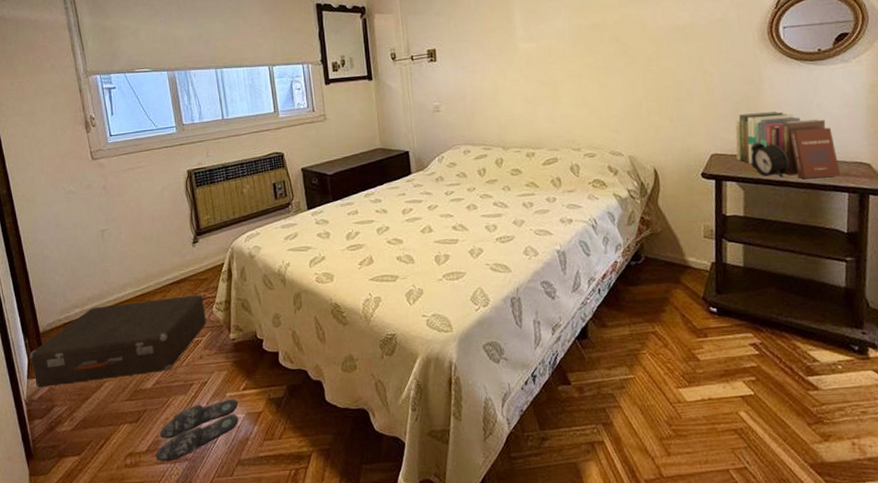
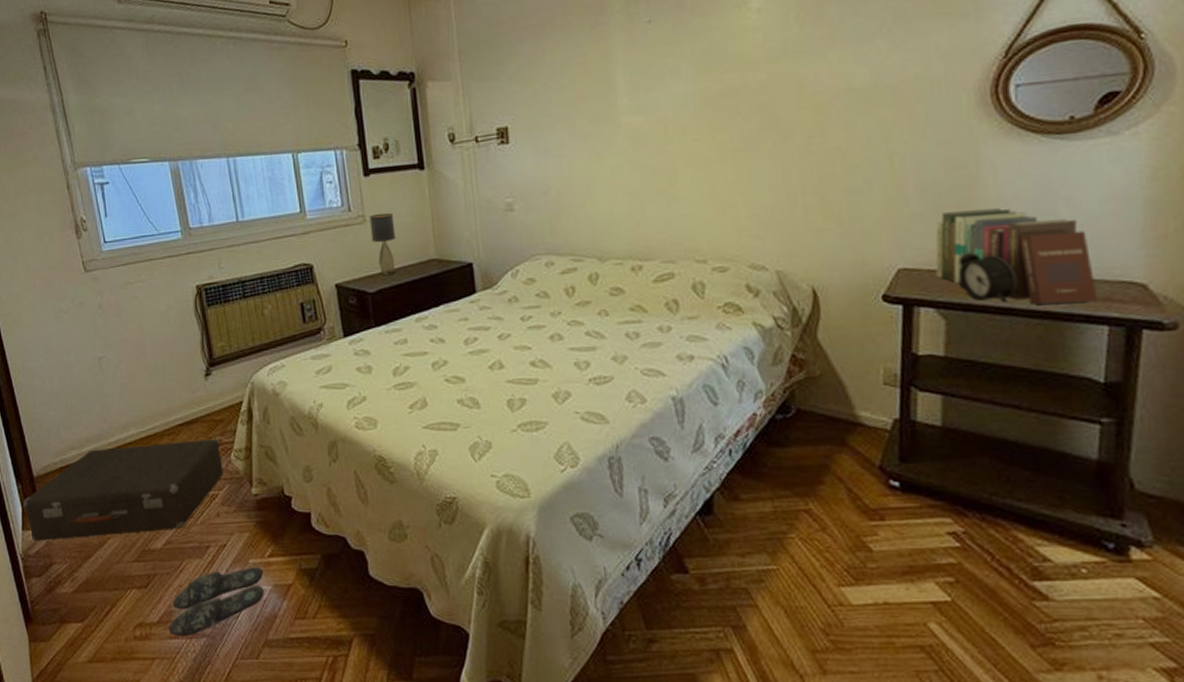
table lamp: none [329,113,350,162] -> present [369,213,396,276]

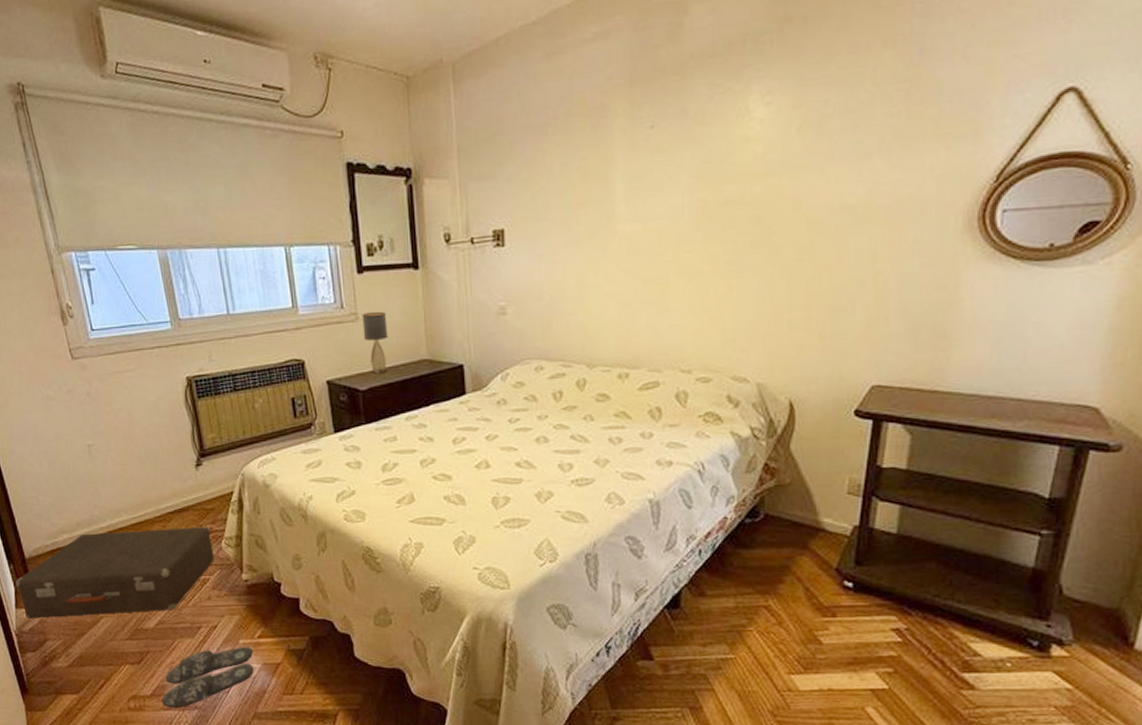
books: present [935,208,1096,304] -> none [907,331,1053,423]
alarm clock: present [957,252,1017,302] -> none [926,372,981,421]

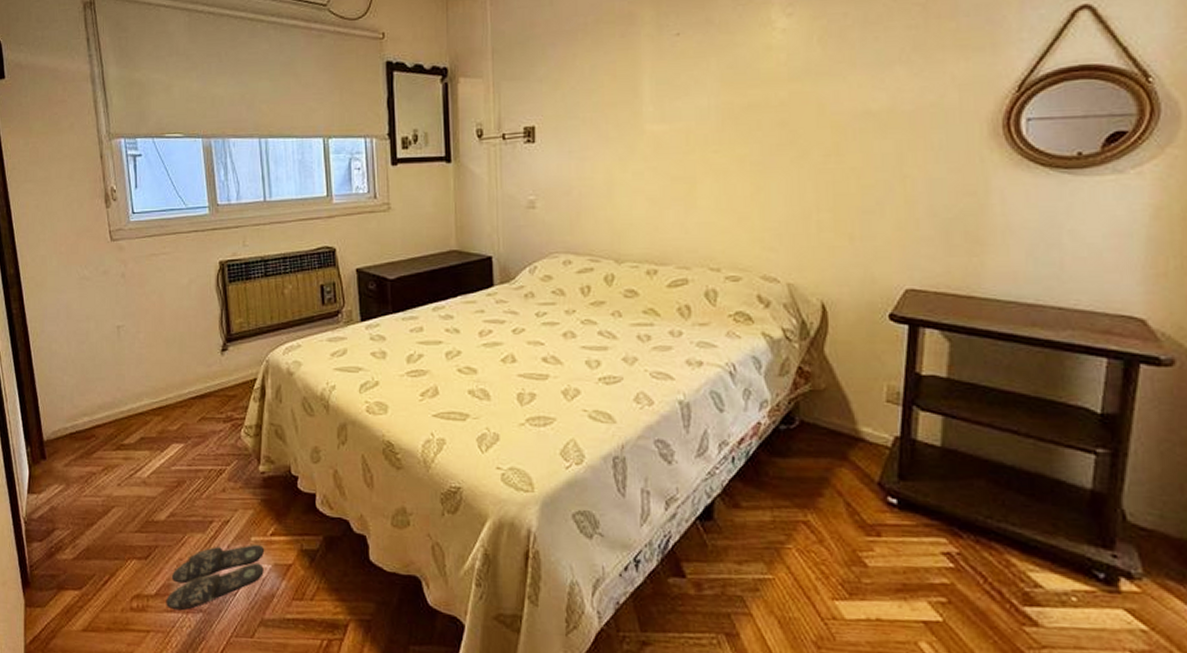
suitcase: present [15,526,215,620] -> none [31,413,232,507]
table lamp: present [362,312,388,374] -> none [394,203,419,264]

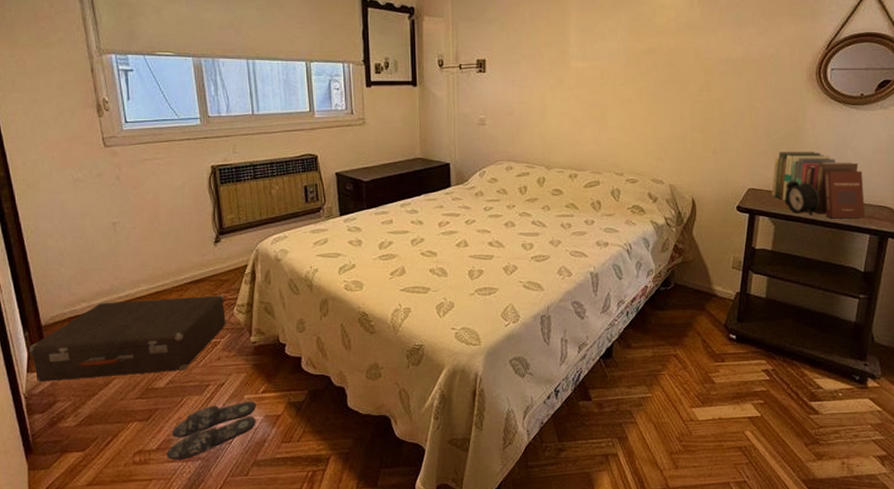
suitcase: none [31,413,232,507] -> present [29,295,226,383]
books: none [942,237,1096,333] -> present [772,152,865,218]
alarm clock: none [963,278,1020,329] -> present [784,180,819,216]

